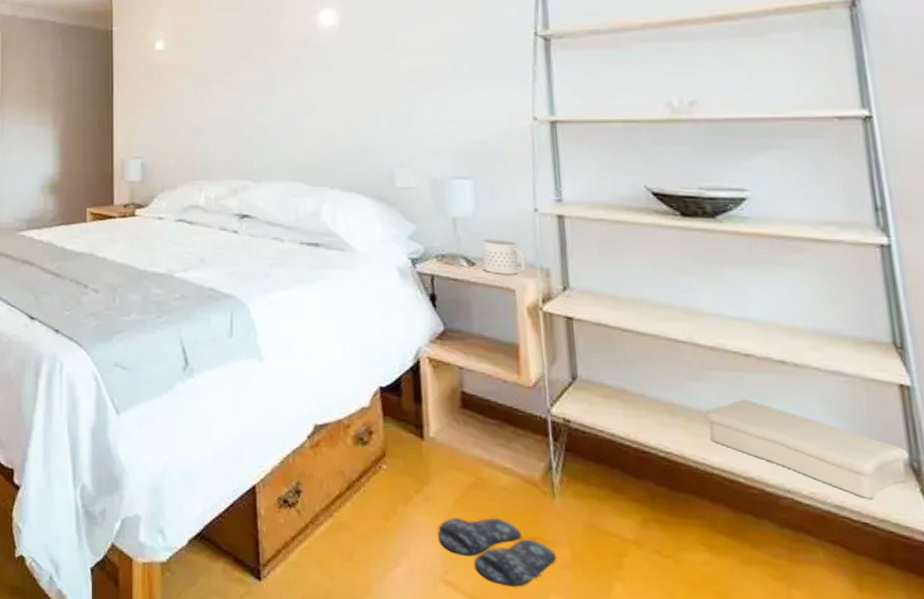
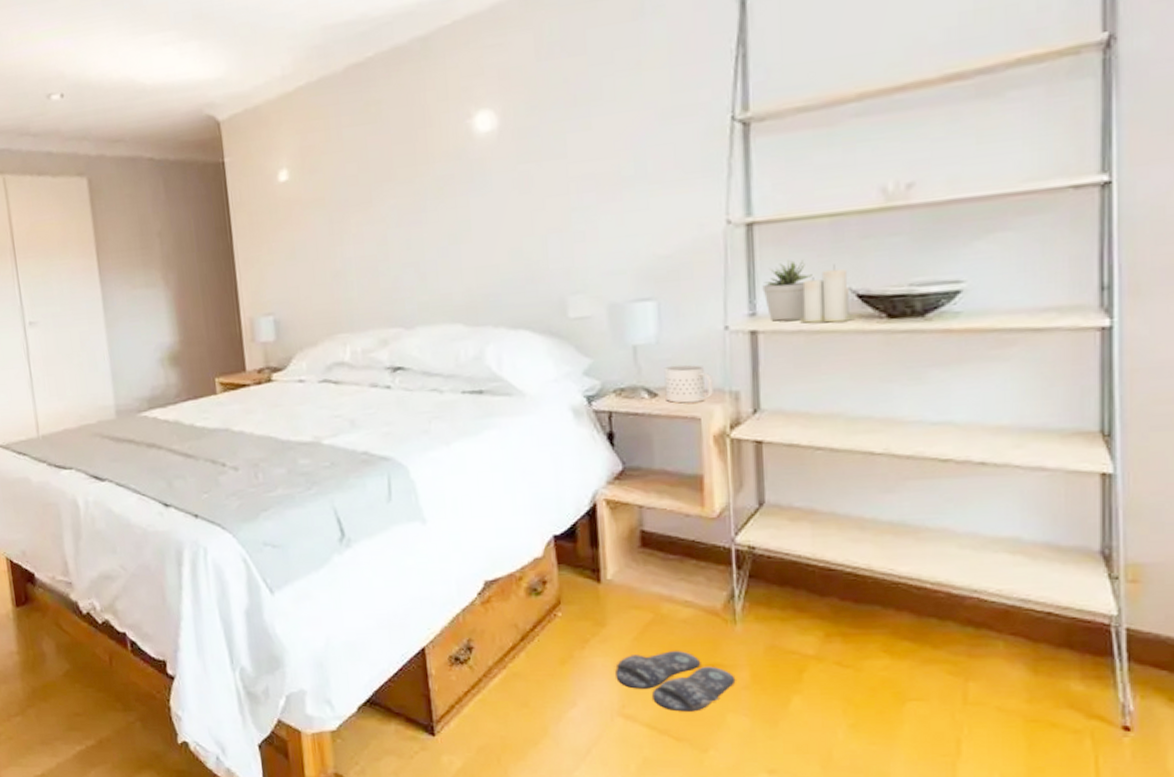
potted plant: none [566,157,611,210] -> present [762,259,812,321]
candle: none [602,163,651,215] -> present [800,264,855,323]
decorative box: present [704,398,909,499] -> none [895,505,1101,589]

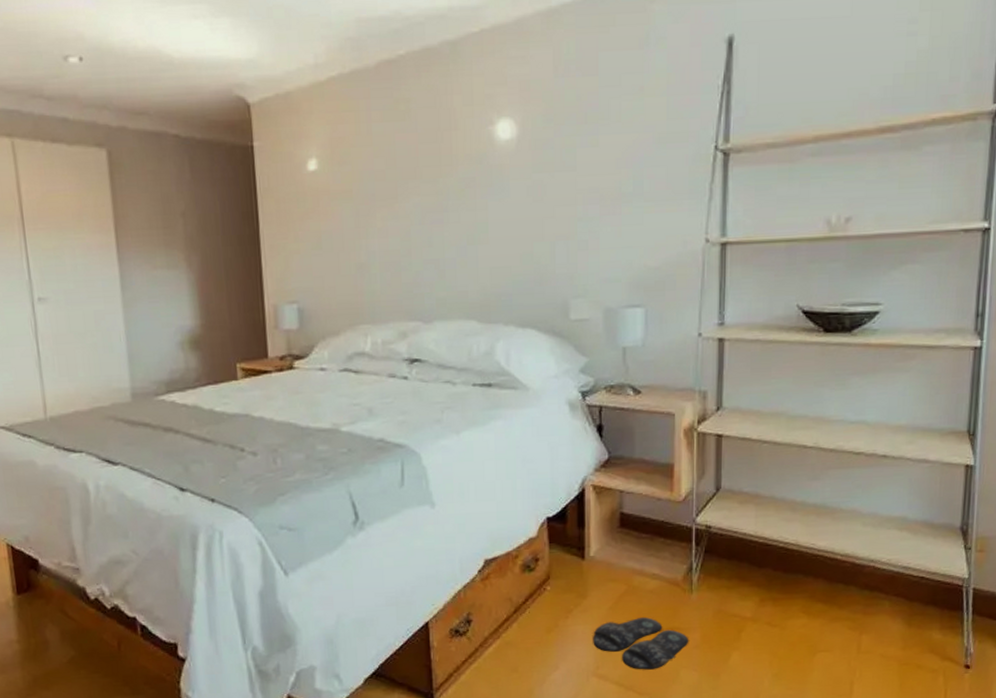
mug: present [664,364,714,404] -> none [647,366,687,401]
potted plant: present [762,259,812,321] -> none [730,278,770,331]
candle: present [800,264,855,323] -> none [758,283,800,334]

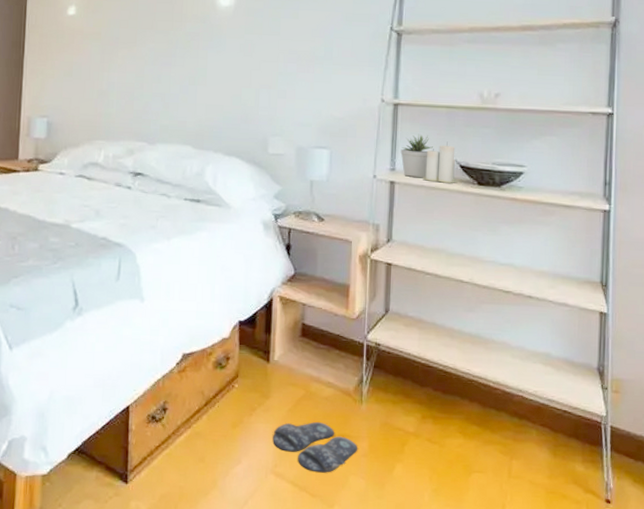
potted plant: none [730,278,770,331] -> present [400,134,433,178]
candle: none [758,283,800,334] -> present [423,141,458,183]

